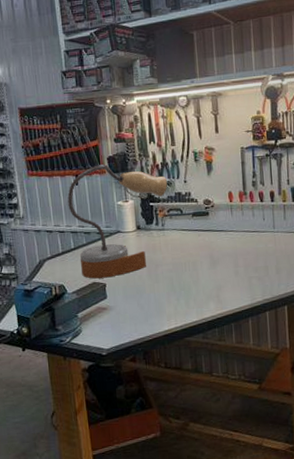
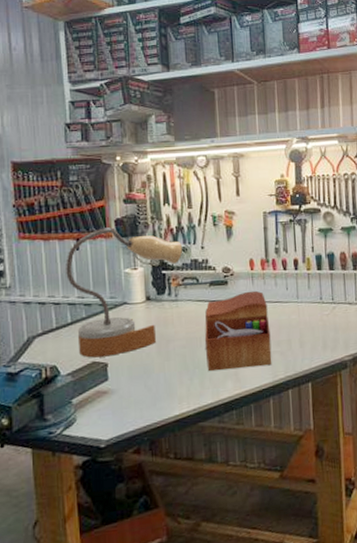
sewing box: none [189,221,250,293] -> present [204,290,272,371]

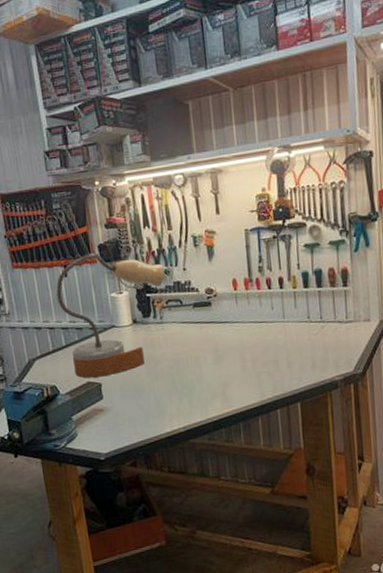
sewing box: present [204,290,272,371] -> none [190,311,259,391]

